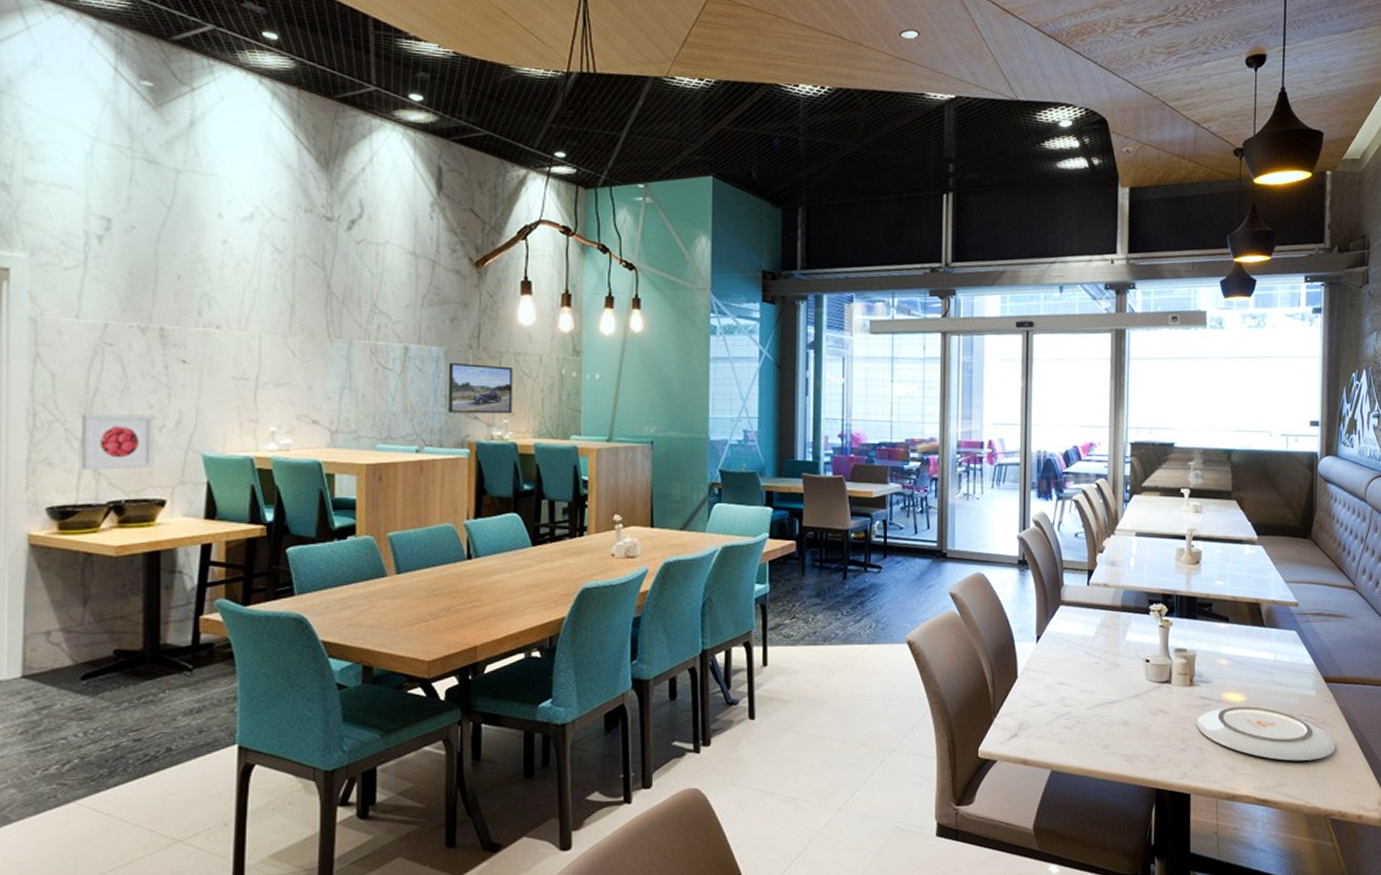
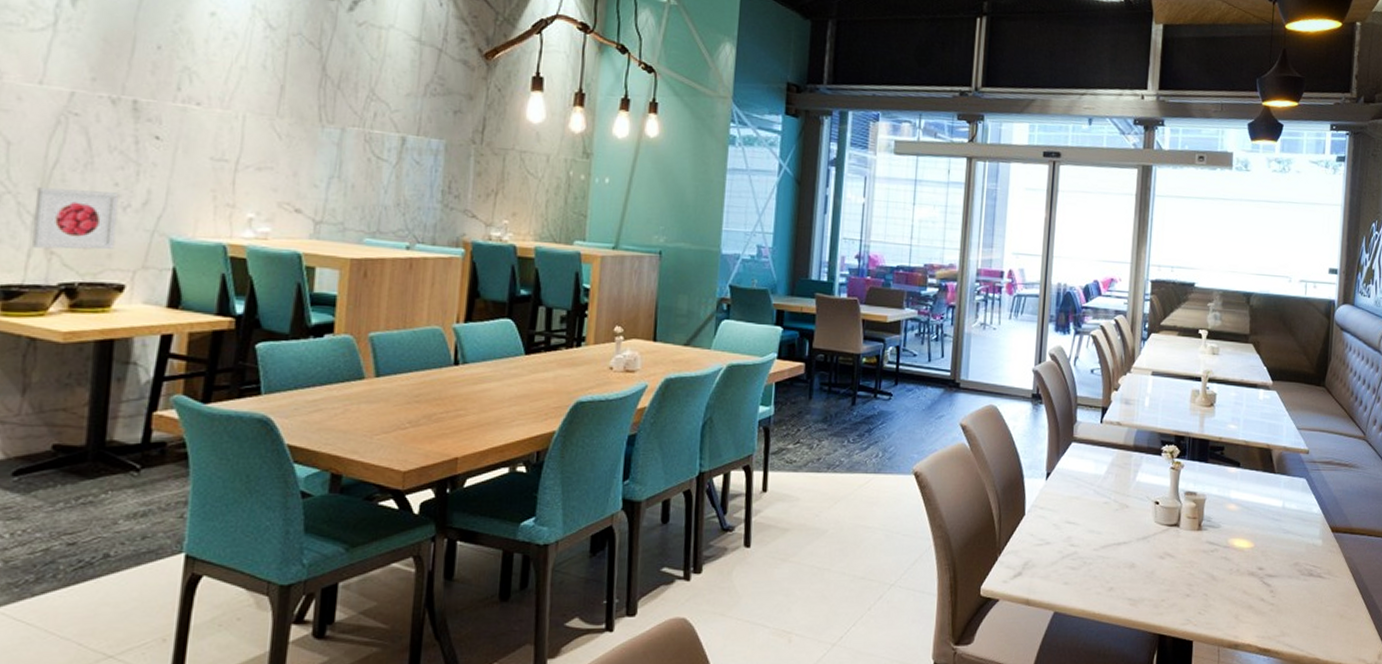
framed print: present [449,362,513,414] -> none [445,156,518,215]
plate: present [1196,706,1336,761] -> none [1202,553,1340,611]

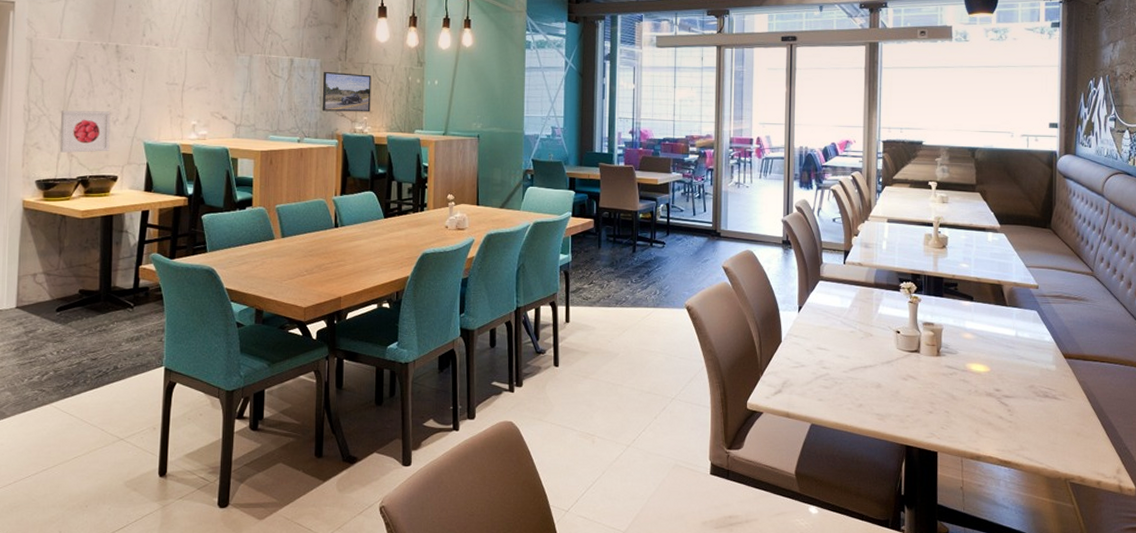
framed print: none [445,156,518,215] -> present [323,71,372,112]

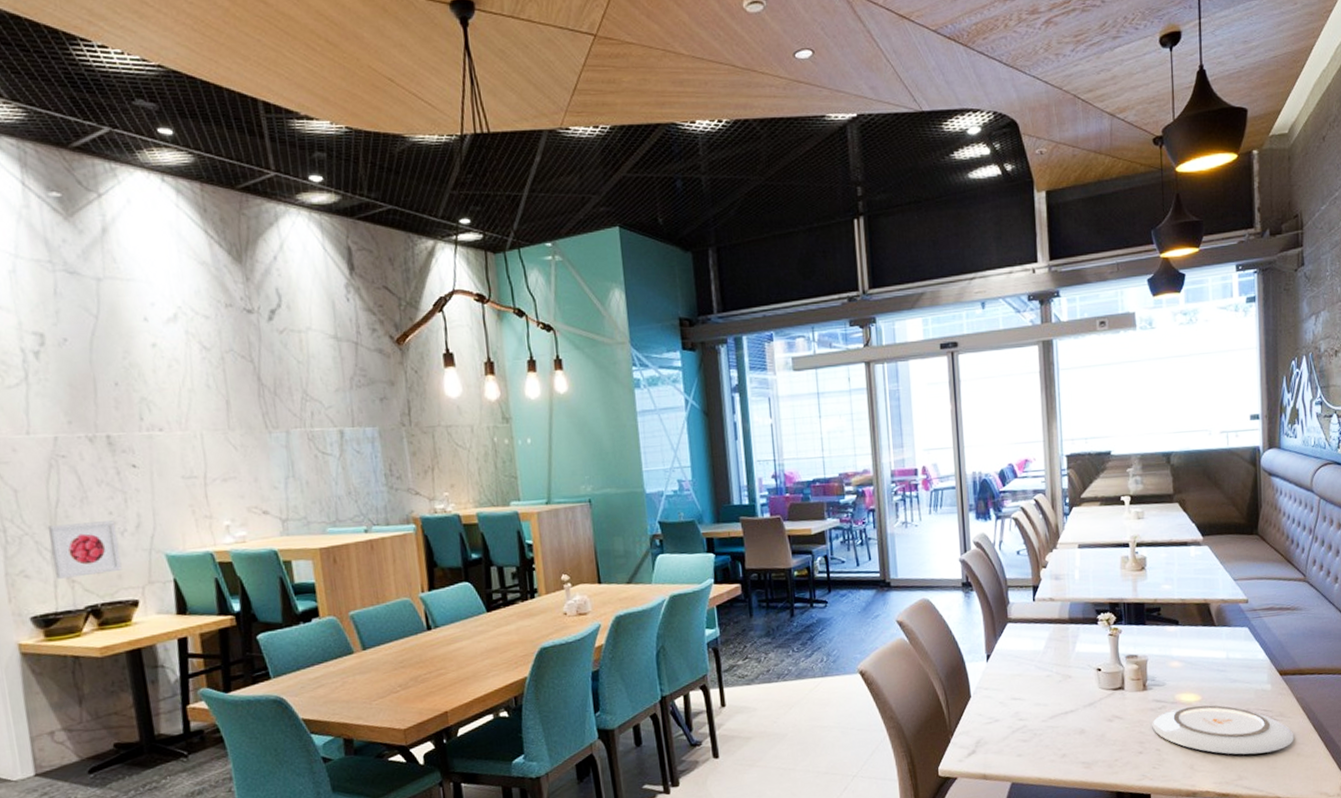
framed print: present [323,71,372,112] -> none [385,440,452,491]
plate: none [943,376,1075,428] -> present [1152,705,1294,755]

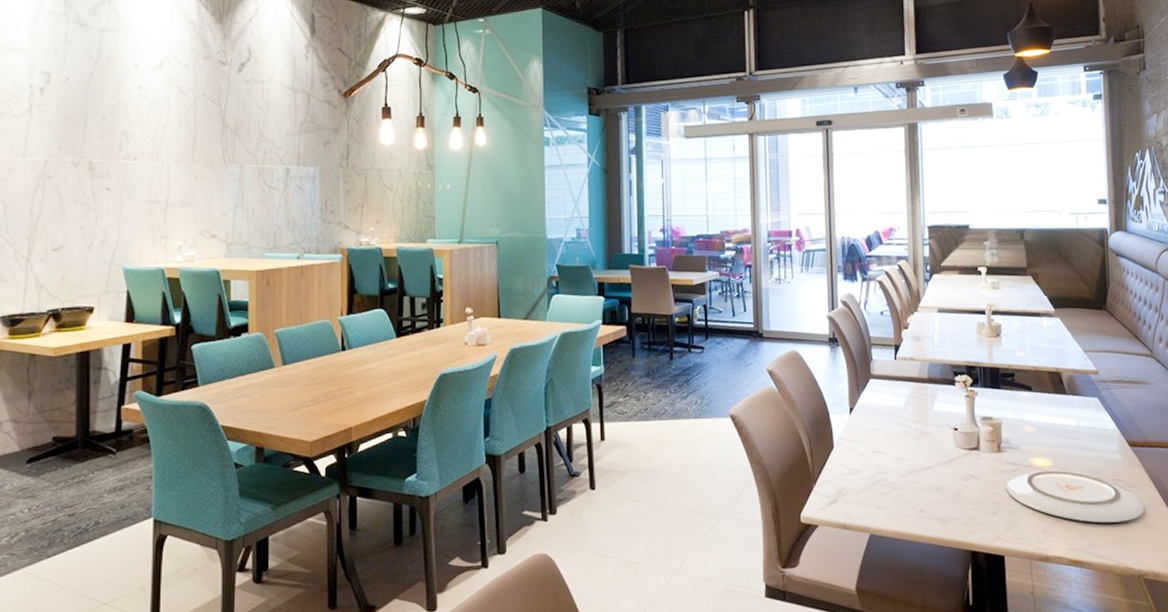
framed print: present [49,520,122,579] -> none [27,235,85,284]

